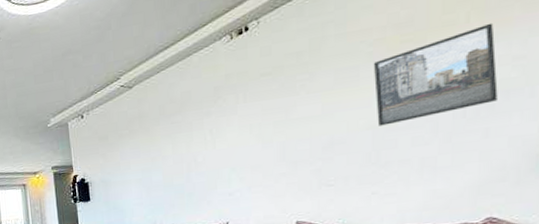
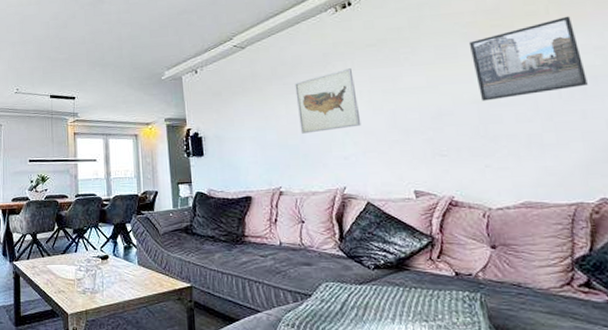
wall art: none [183,101,249,173] -> present [295,68,362,134]

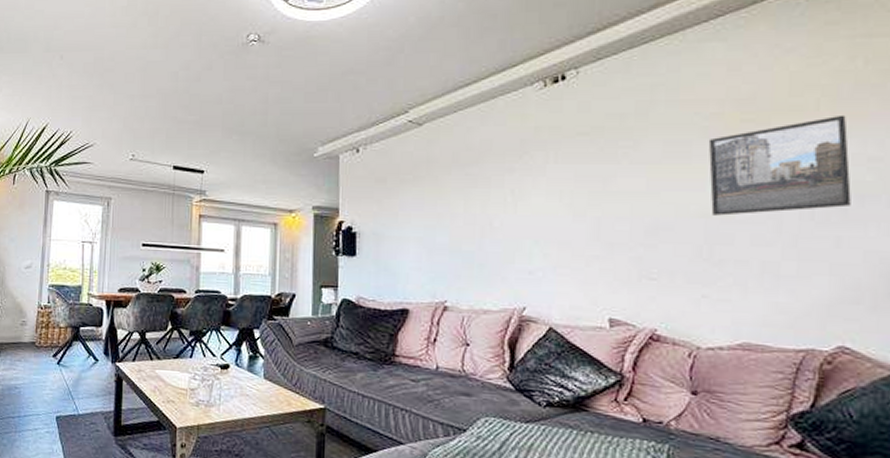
wall art: present [295,68,362,134] -> none [478,161,556,239]

